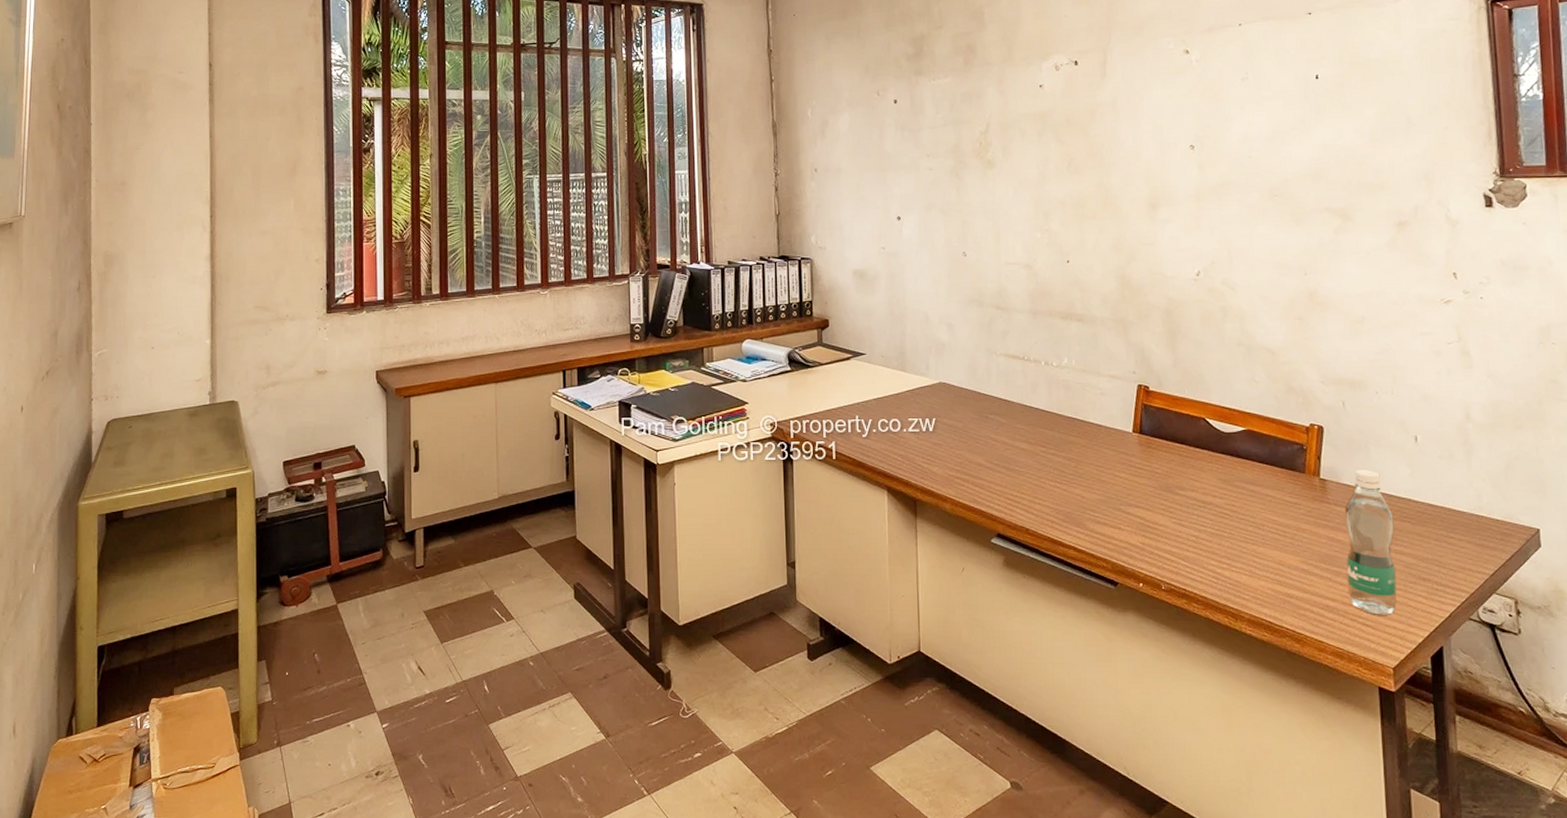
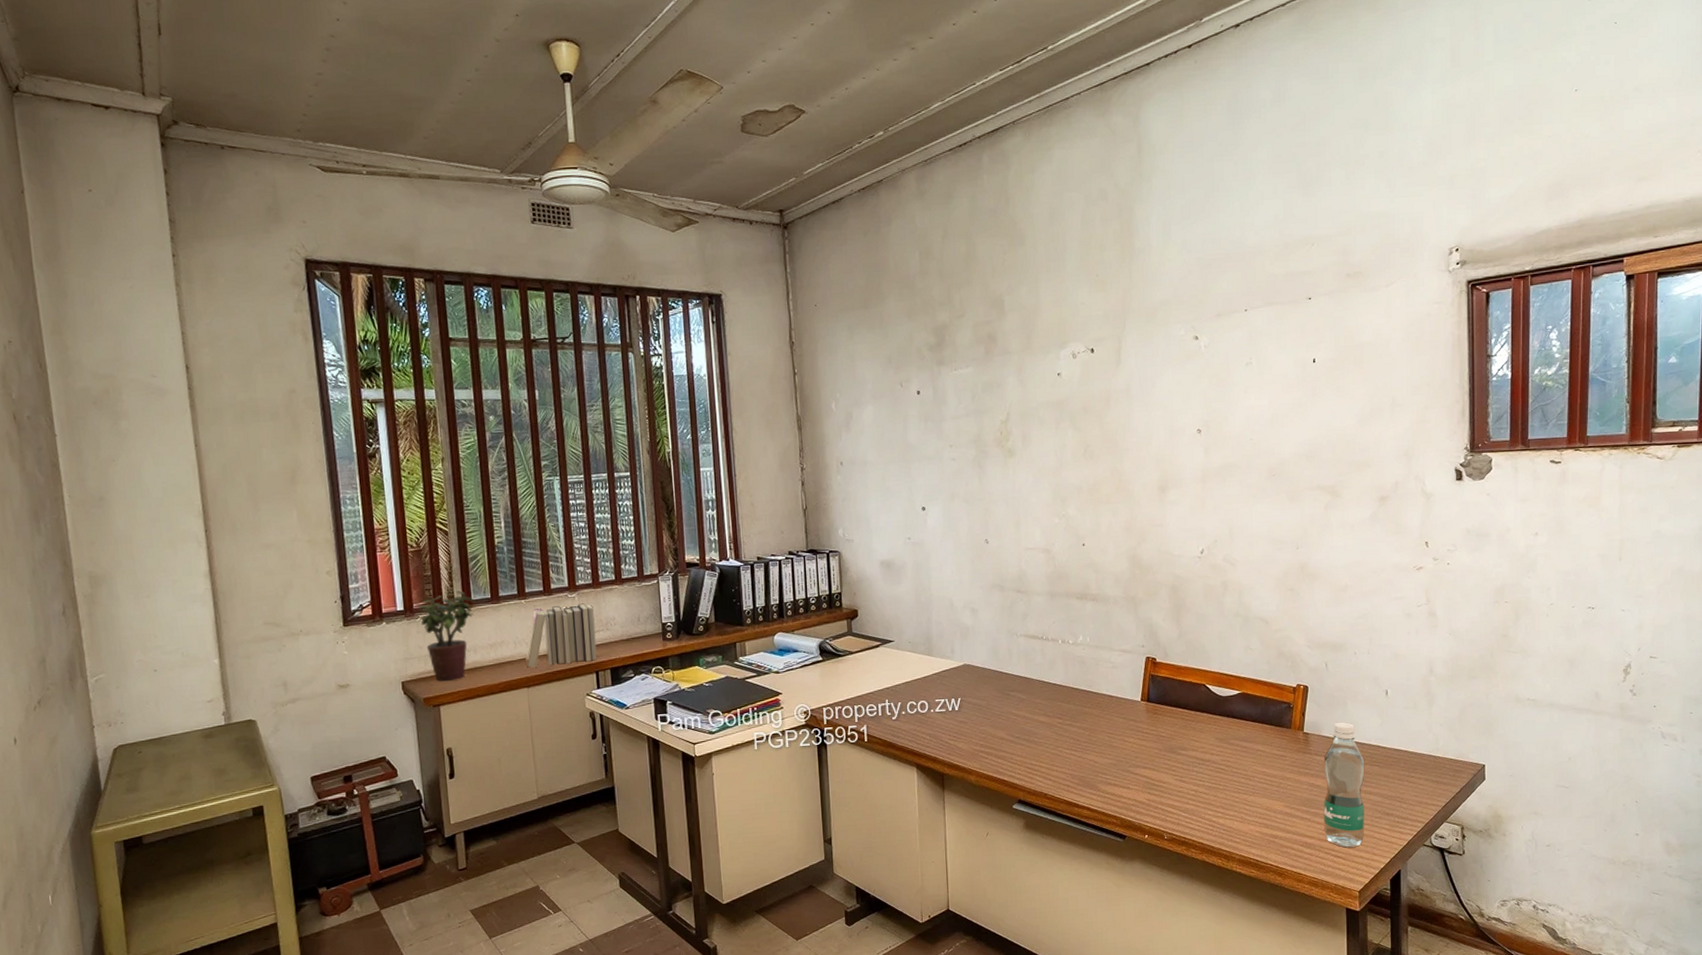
potted plant: none [398,283,451,372] -> present [419,591,474,681]
books: none [494,301,565,364] -> present [525,603,597,669]

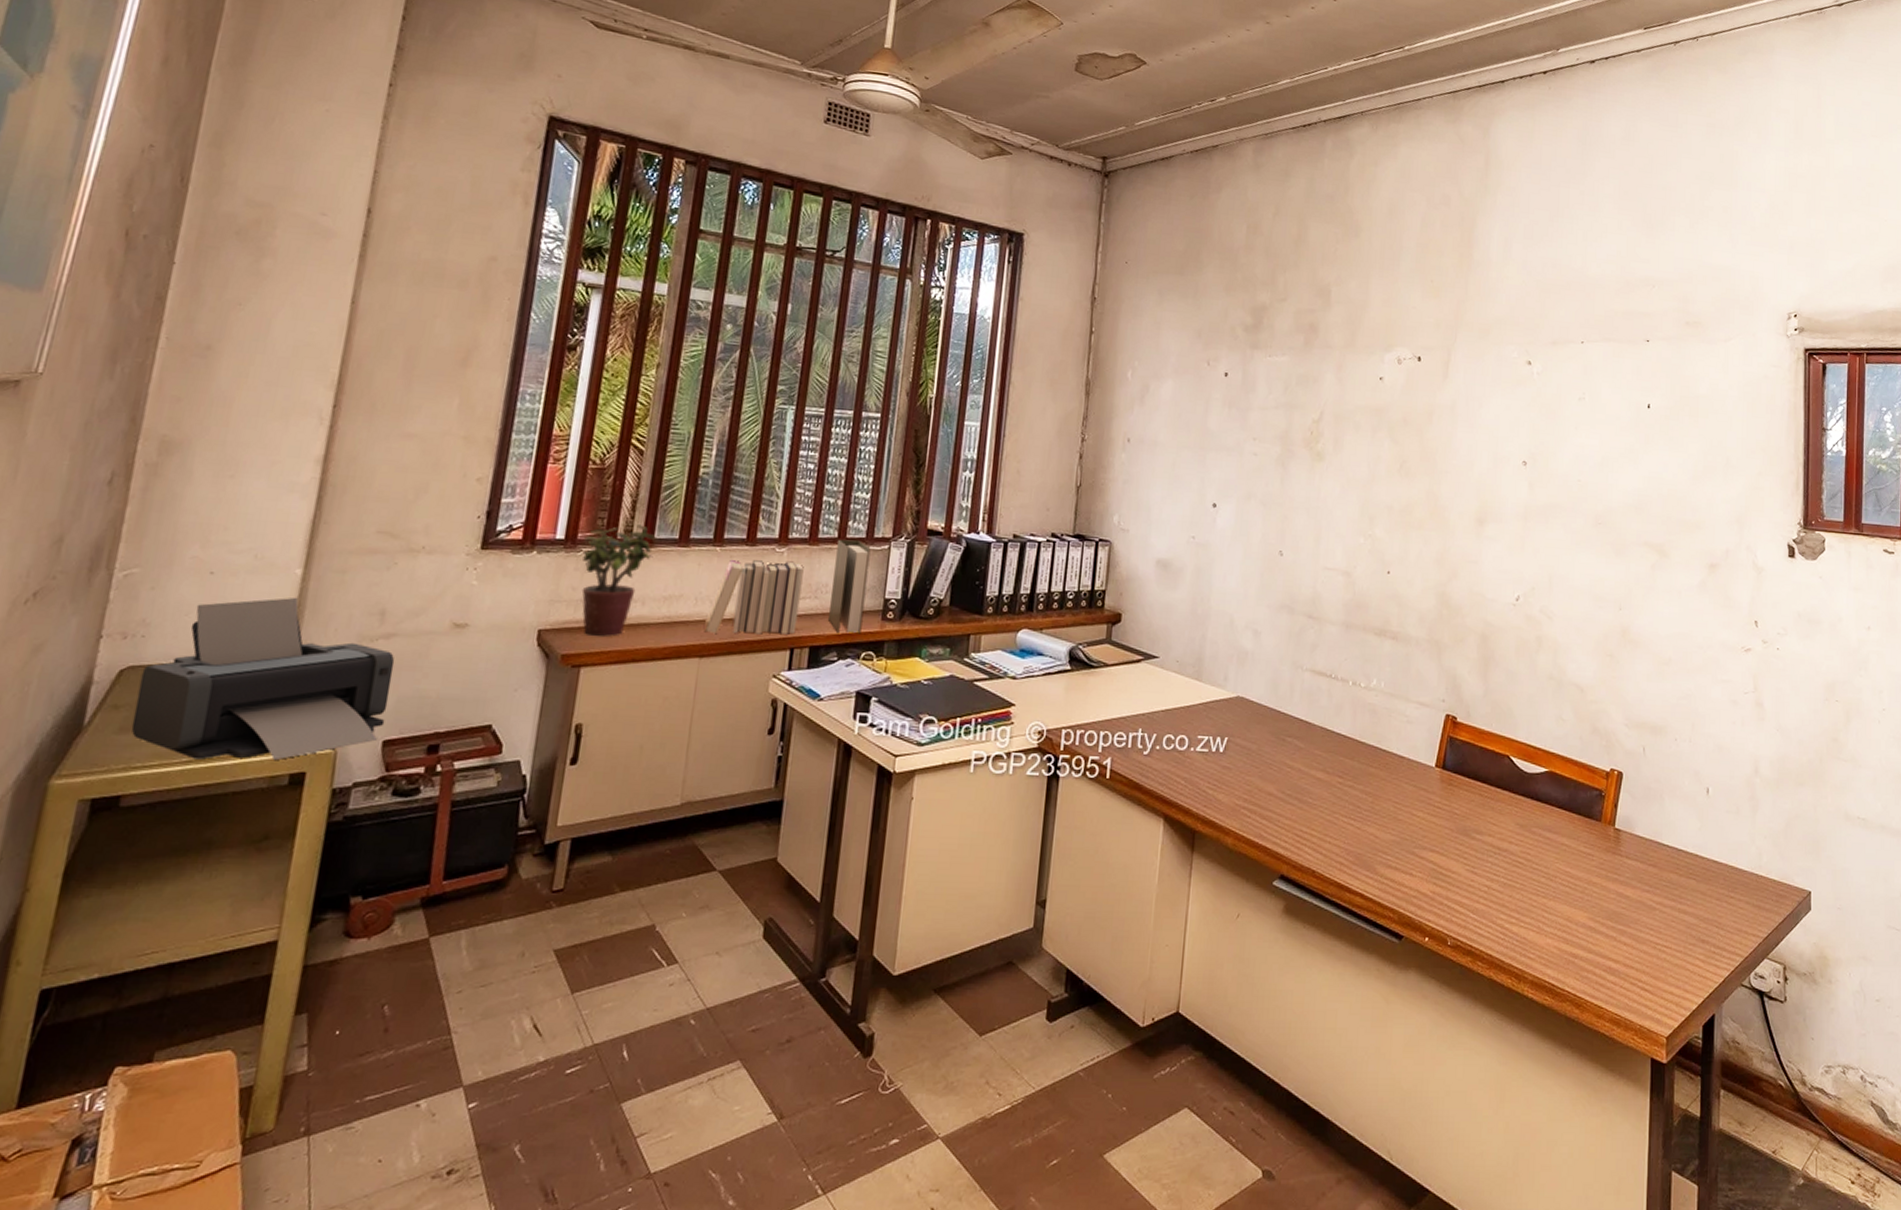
printer: none [129,681,309,805] -> present [131,598,395,760]
binder: none [616,579,649,656] -> present [828,539,871,634]
bottle: present [1323,722,1365,848] -> none [1630,820,1680,979]

